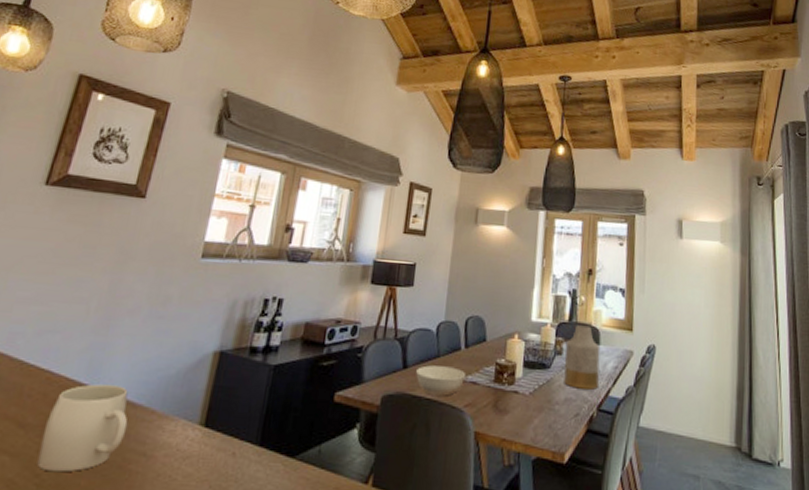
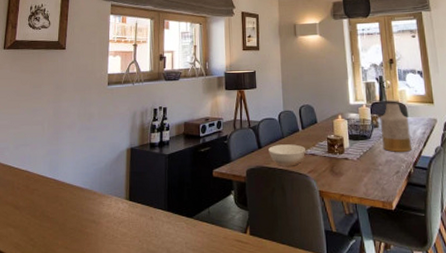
mug: present [37,384,128,473] -> none [30,177,81,237]

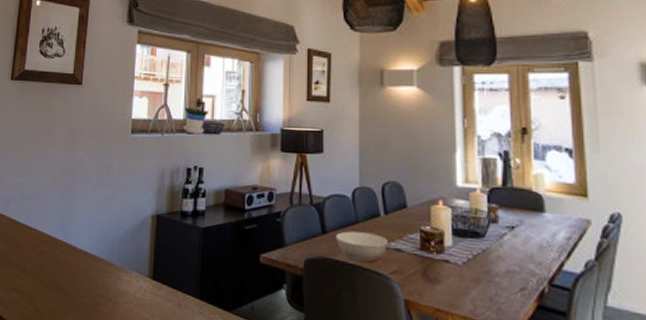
flowerpot: none [149,61,170,82] -> present [183,108,209,135]
vase: present [380,103,411,152] -> none [501,190,547,262]

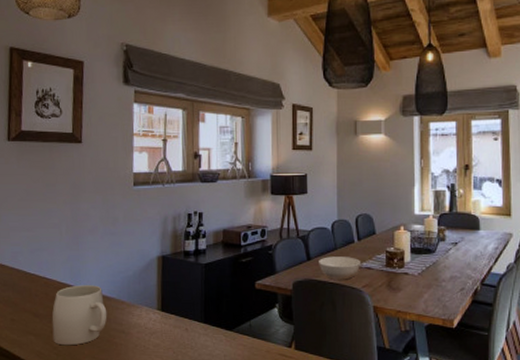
mug: none [37,240,95,310] -> present [51,285,107,346]
flowerpot: present [183,108,209,135] -> none [182,160,206,184]

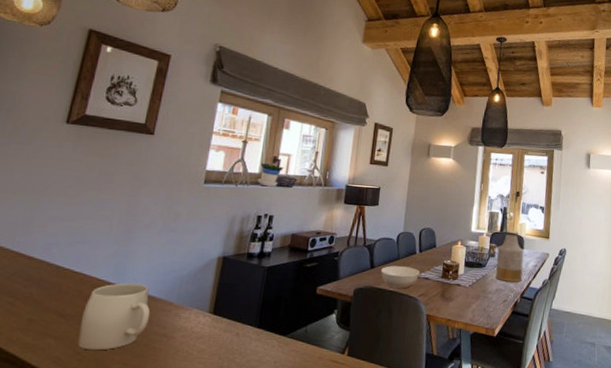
flowerpot: none [182,160,206,184] -> present [257,163,284,187]
vase: none [447,214,481,268] -> present [496,234,524,282]

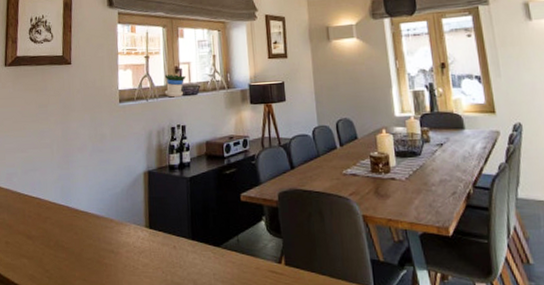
mug: present [77,283,151,351] -> none [44,204,97,268]
bowl: present [381,266,420,290] -> none [302,163,346,190]
vase: present [496,234,524,282] -> none [431,114,470,170]

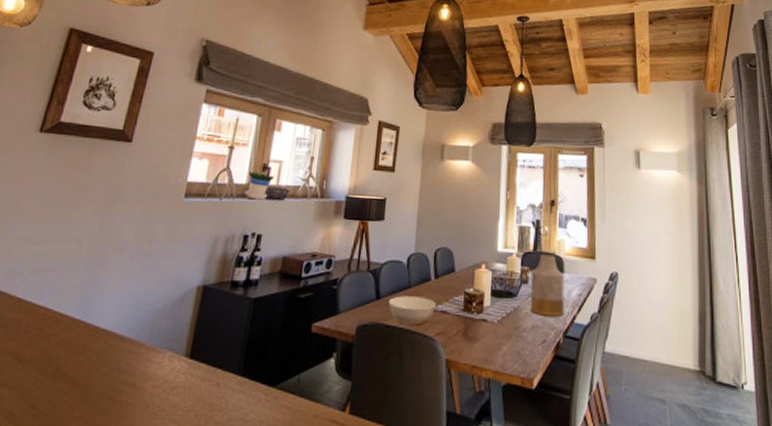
bowl: none [302,163,346,190] -> present [388,296,437,327]
vase: none [431,114,470,170] -> present [530,254,565,317]

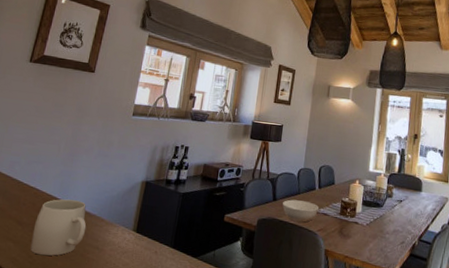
mug: none [34,319,118,404] -> present [30,199,87,256]
flowerpot: present [244,172,275,200] -> none [176,99,199,121]
vase: present [530,254,565,317] -> none [393,176,423,225]

